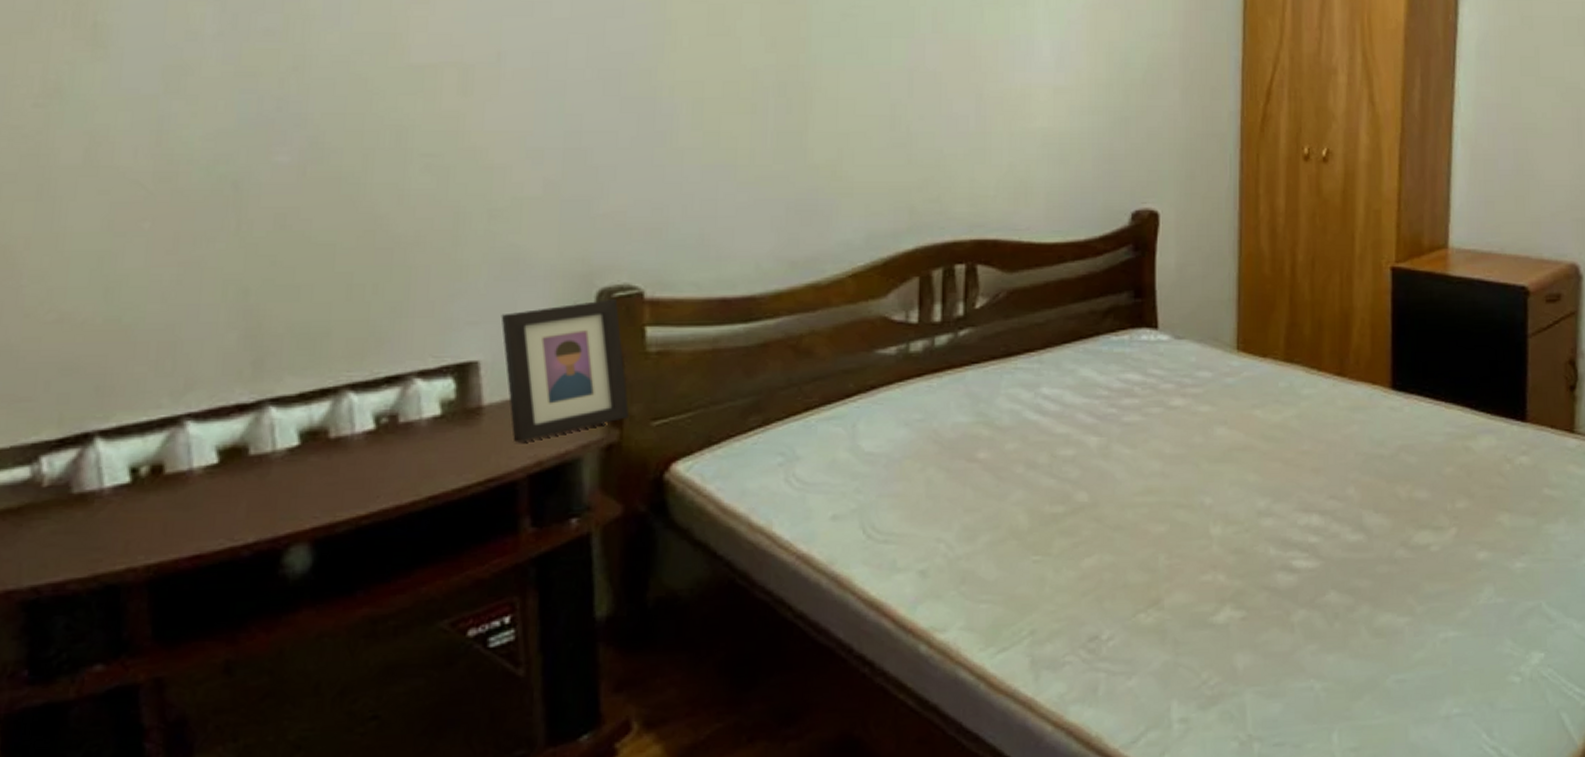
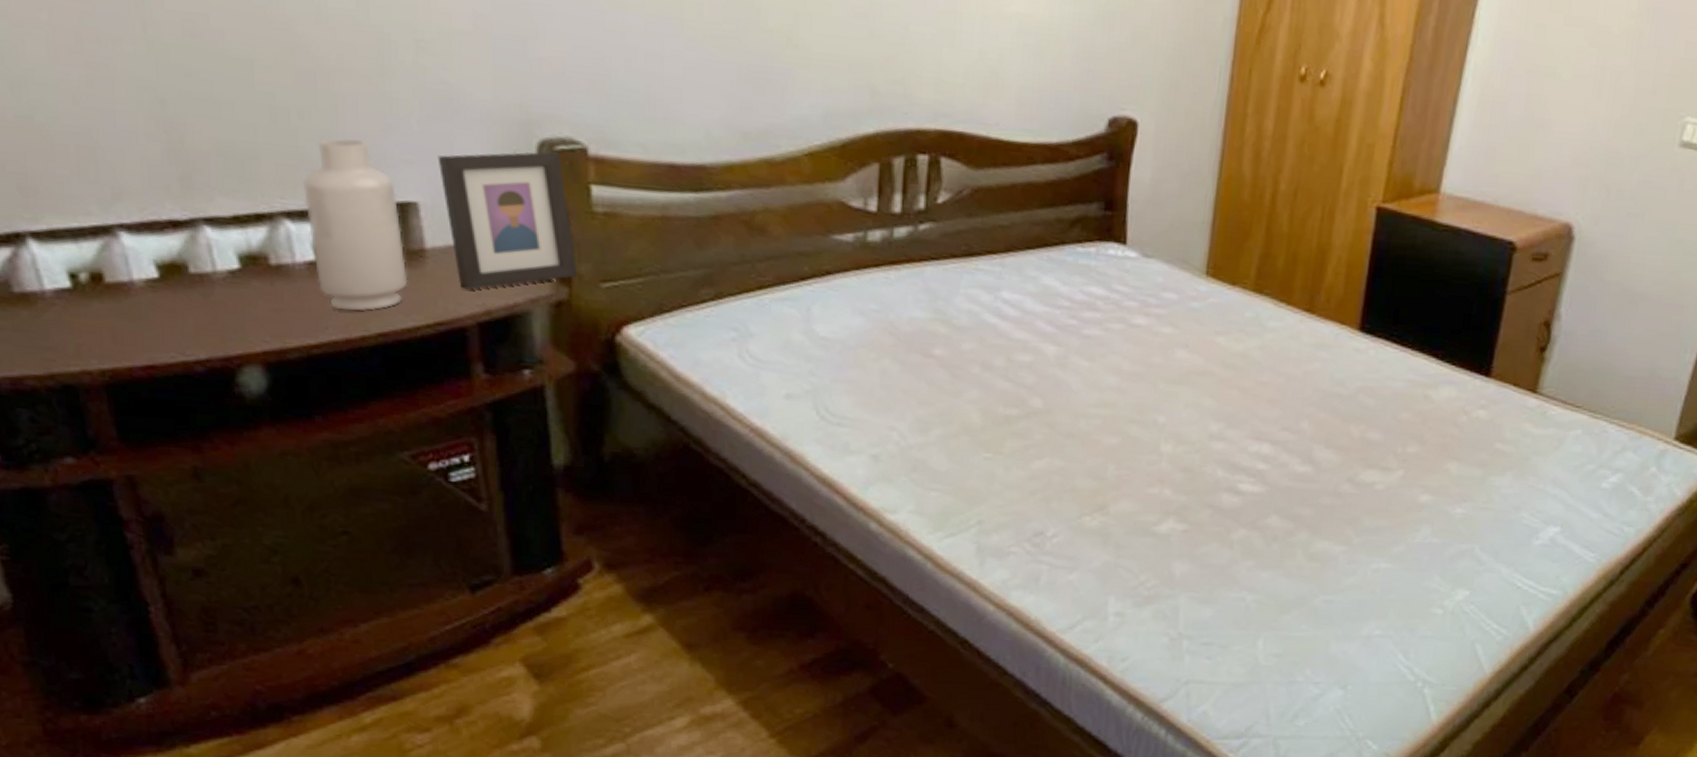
vase: none [369,306,463,477] -> present [302,137,408,311]

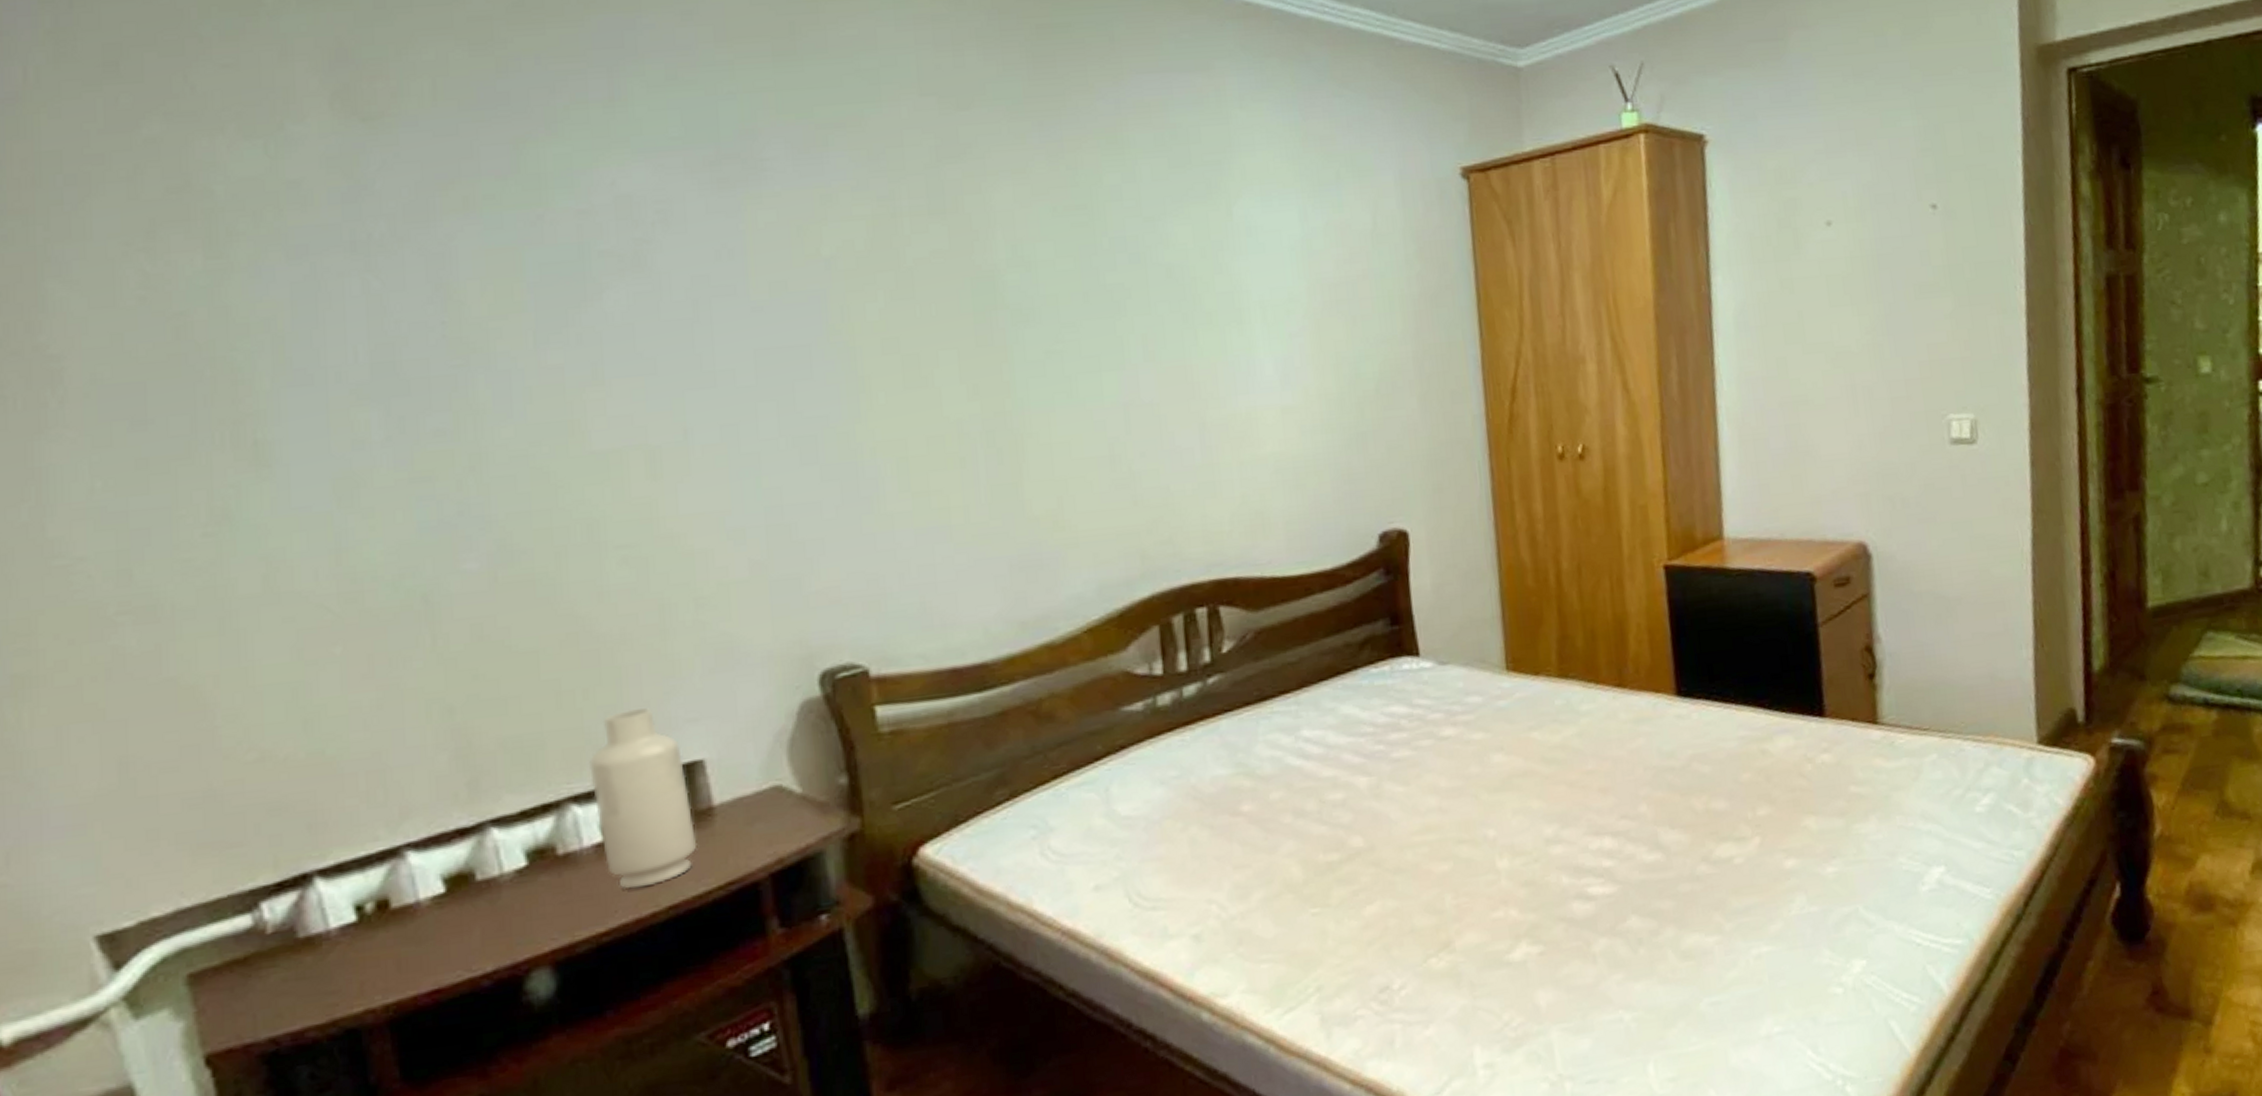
picture frame: present [437,151,578,290] -> none [721,680,869,841]

